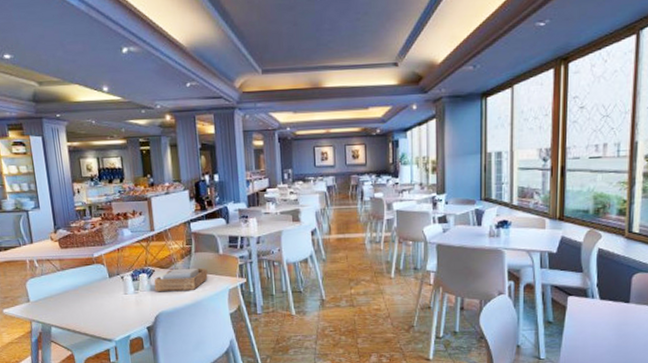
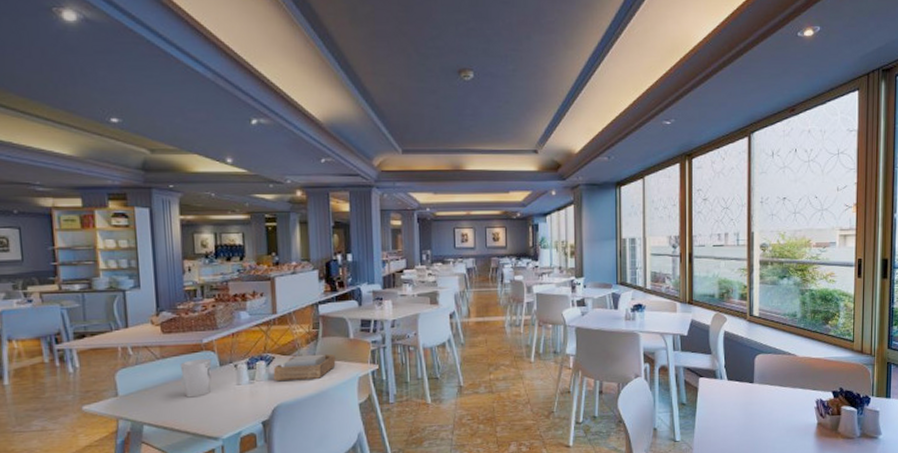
cup: none [76,270,103,305] -> present [180,358,212,398]

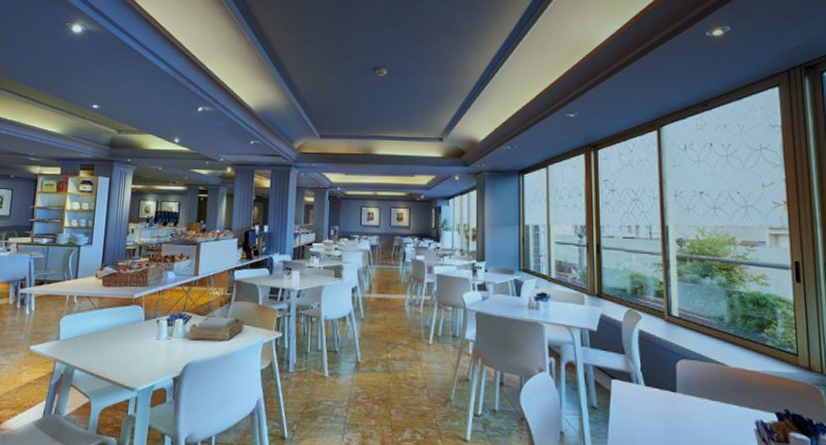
cup: present [180,358,212,398] -> none [112,311,139,348]

